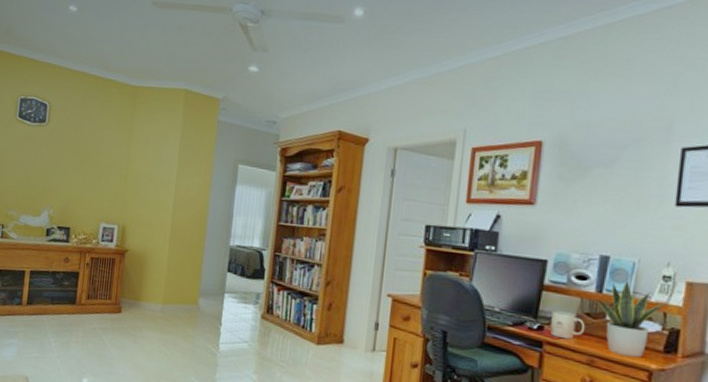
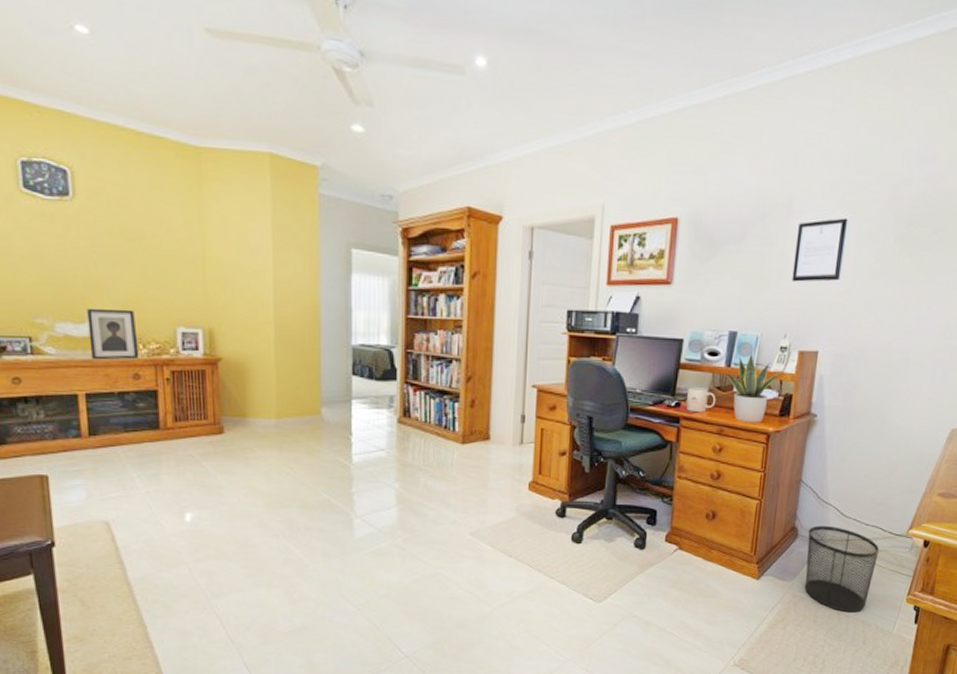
picture frame: none [39,206,73,247] -> present [87,309,139,360]

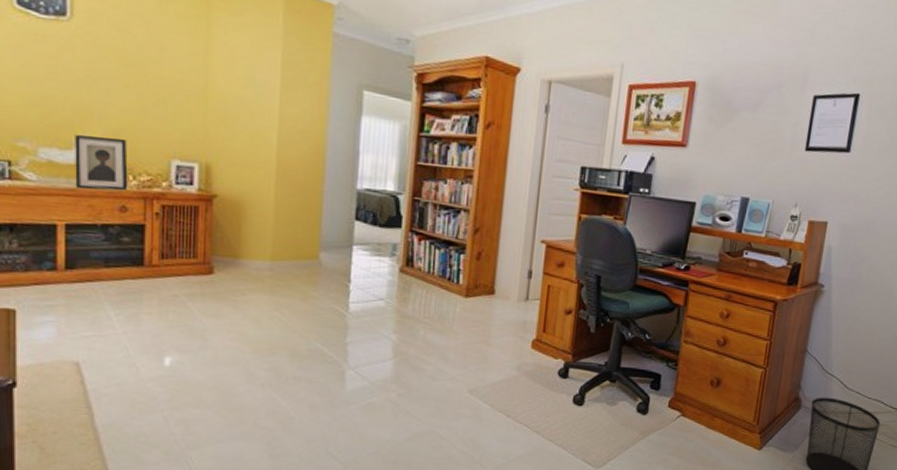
mug: present [686,387,716,413] -> none [695,251,726,278]
potted plant: present [725,352,782,424] -> none [736,219,792,292]

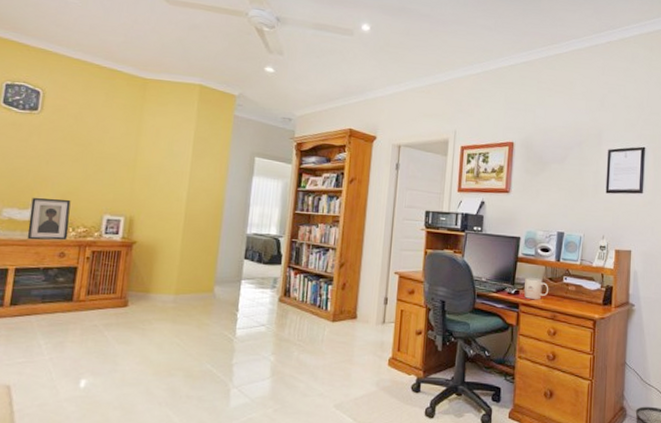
mug: none [695,251,726,278] -> present [523,278,549,300]

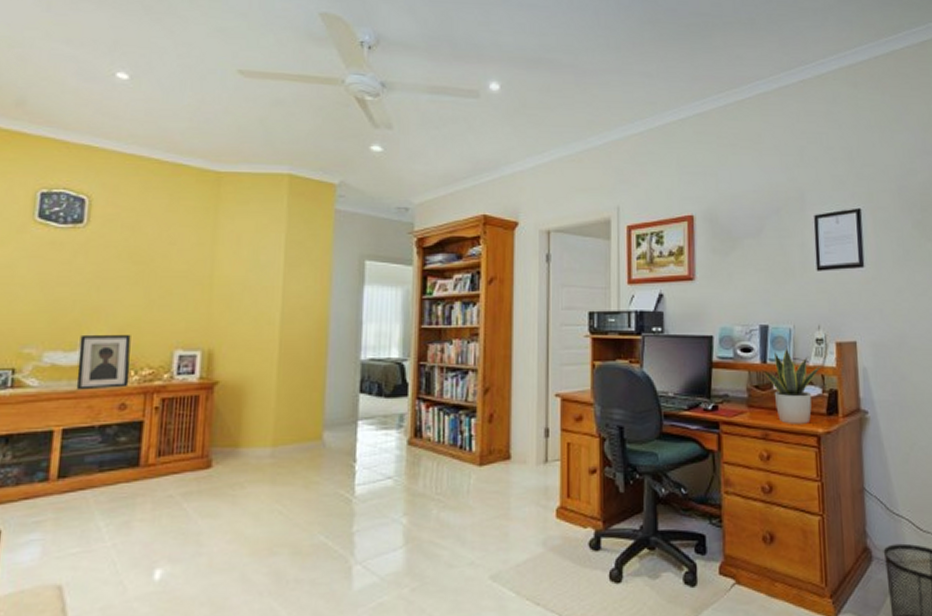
mug: present [523,278,549,300] -> none [723,387,756,416]
potted plant: none [556,249,603,311] -> present [762,346,822,426]

